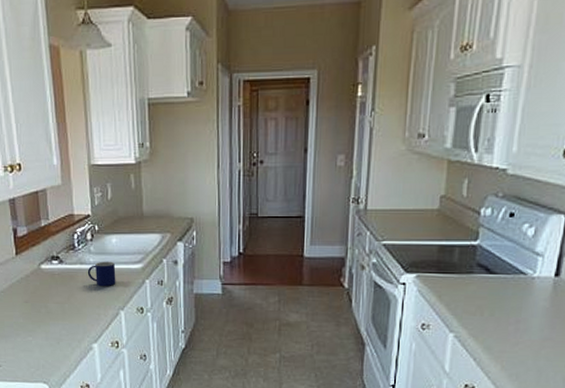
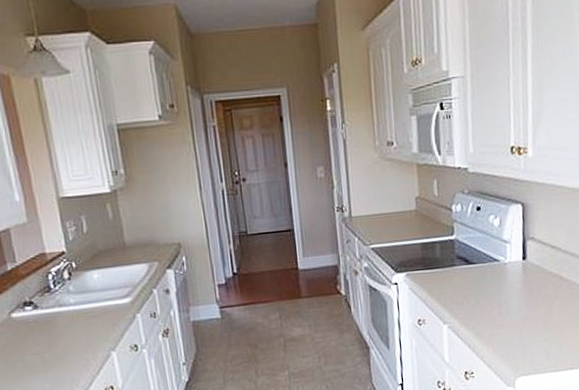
mug: present [87,261,116,286] -> none [68,299,103,328]

